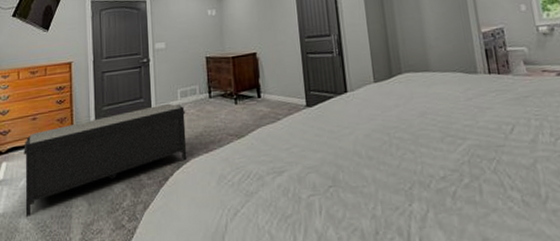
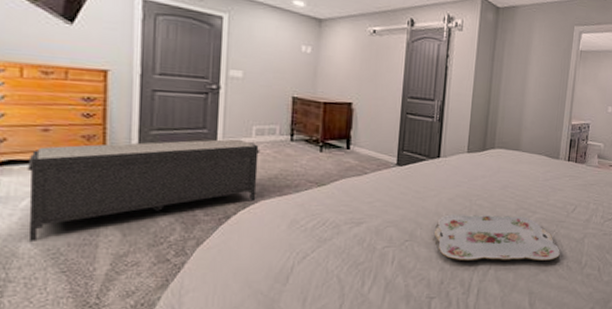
serving tray: none [358,144,510,204] -> present [435,213,560,260]

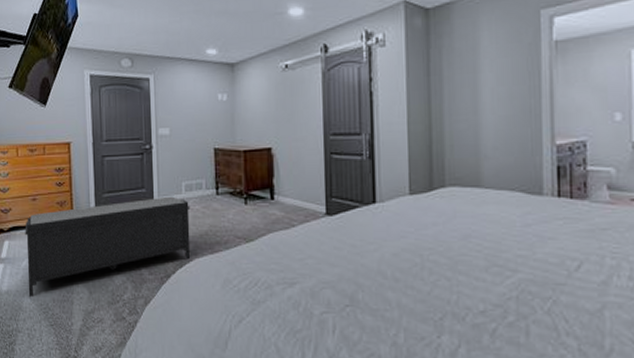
serving tray: present [435,213,560,260] -> none [380,272,565,340]

